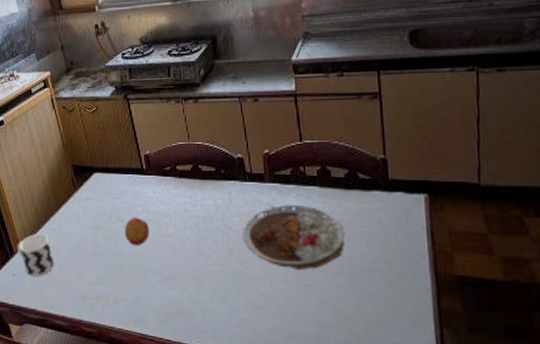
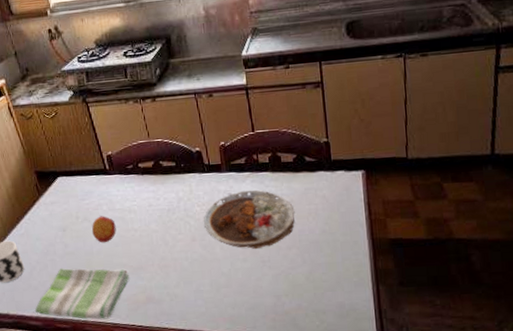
dish towel: none [61,268,160,328] -> present [34,268,129,319]

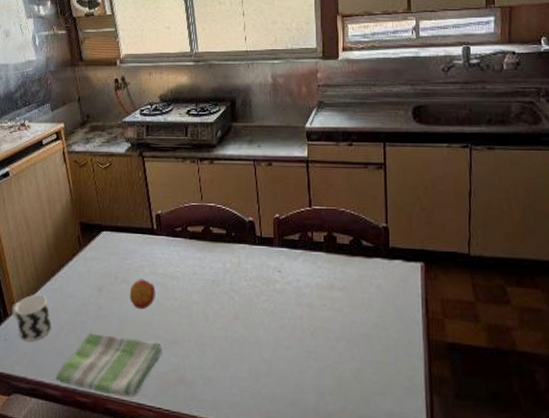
plate: present [204,190,295,249] -> none [249,269,347,336]

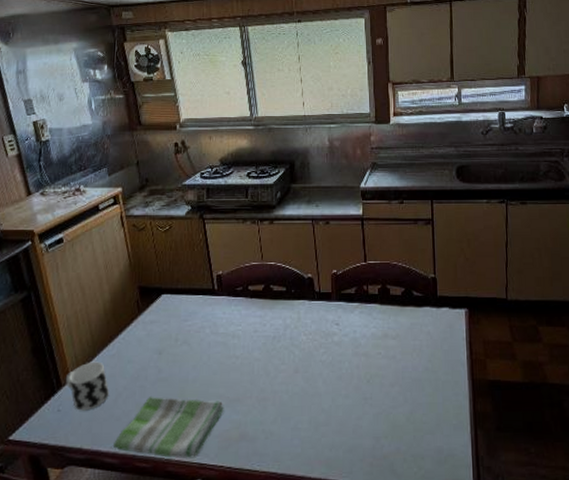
fruit: present [129,279,156,310] -> none [190,339,217,370]

